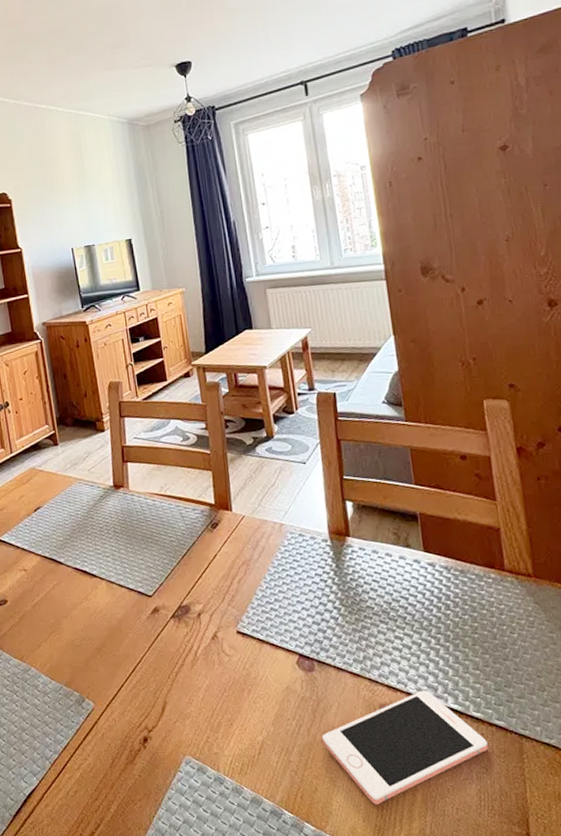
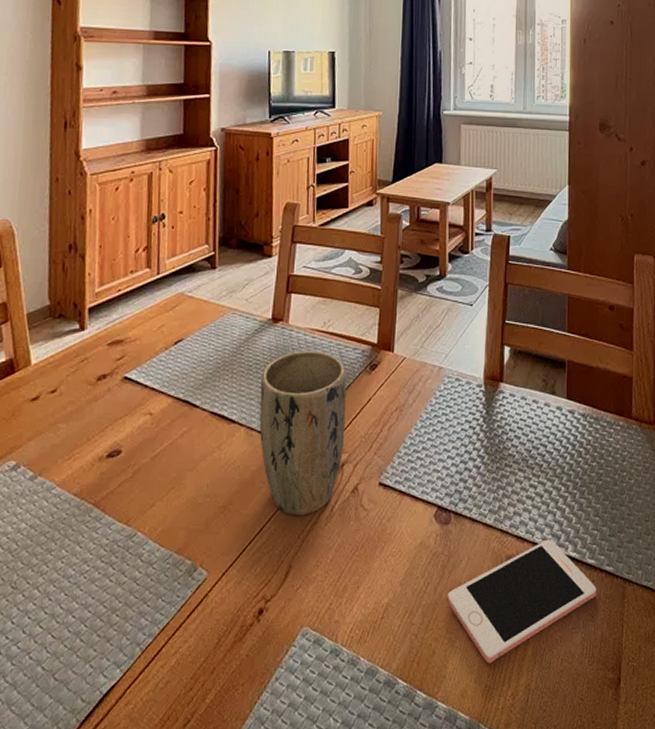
plant pot: none [112,512,198,659] -> present [259,351,347,516]

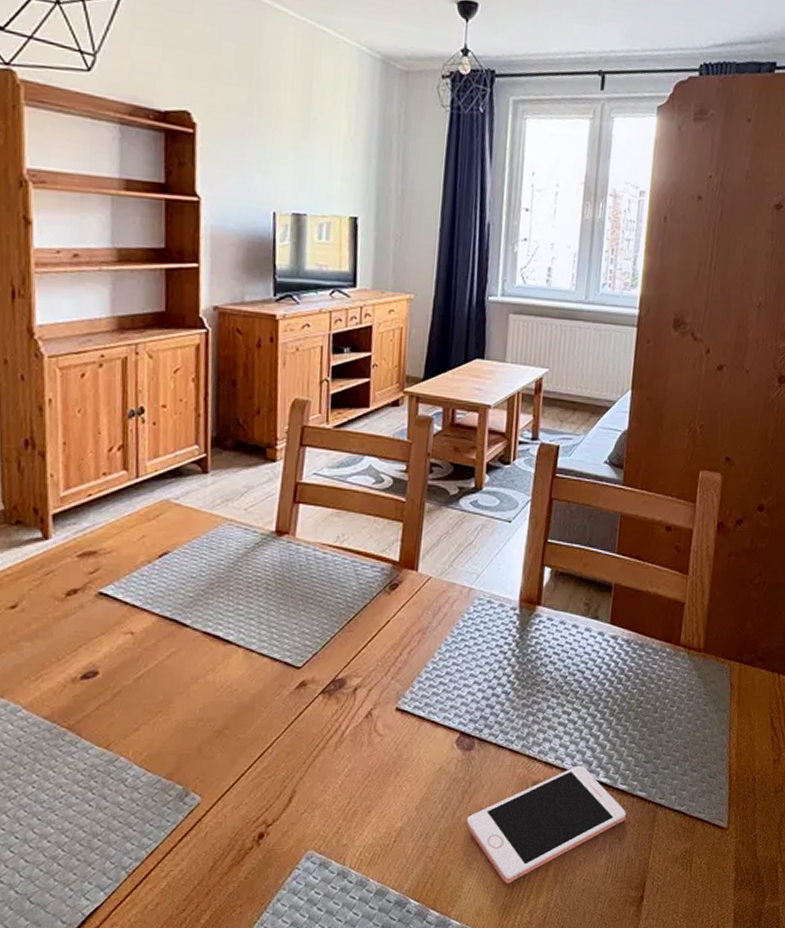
plant pot: present [259,351,347,516] -> none [260,567,362,741]

